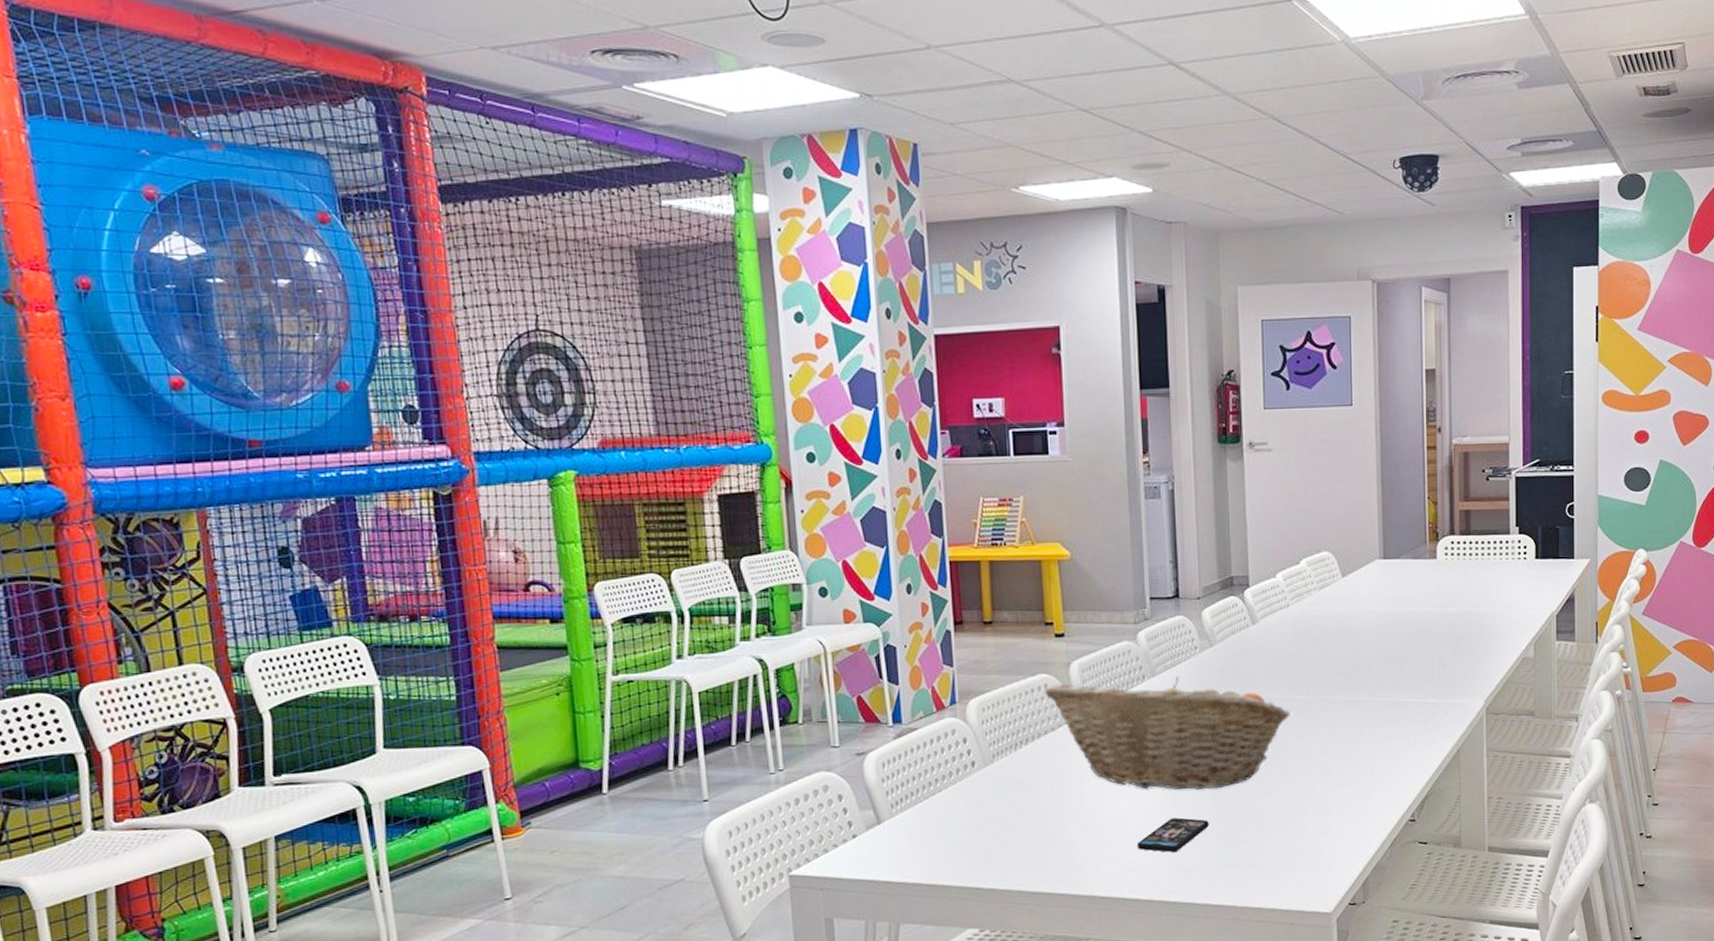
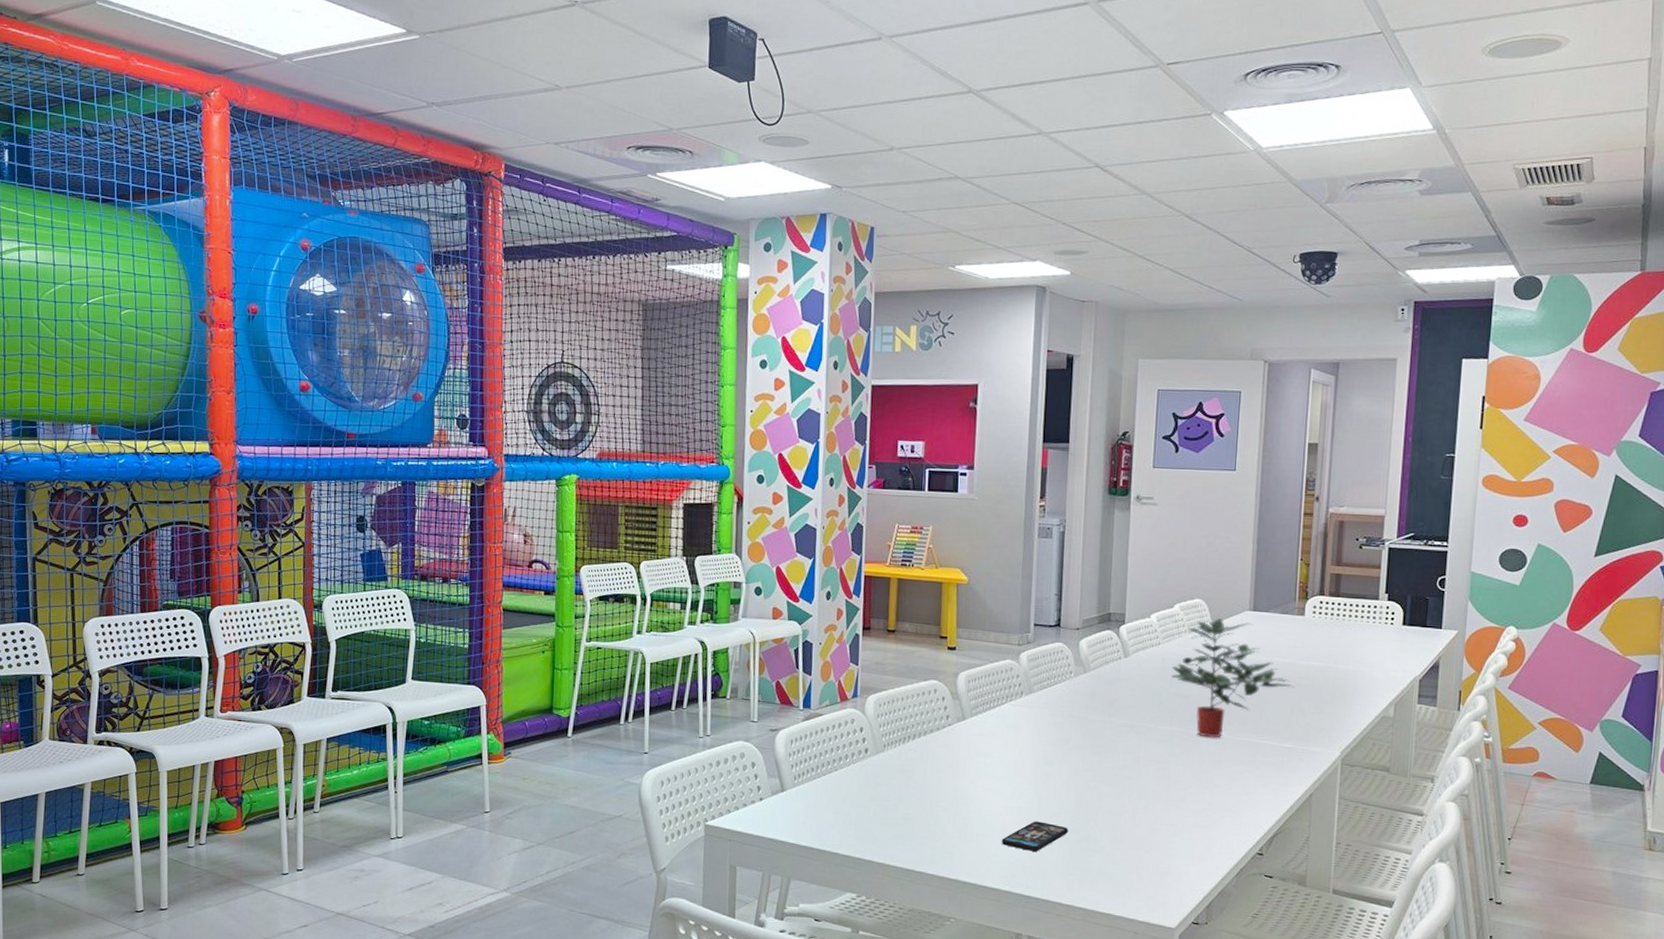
fruit basket: present [1045,675,1292,790] -> none [934,691,1154,801]
potted plant: none [1303,569,1433,703] -> present [1170,617,1295,738]

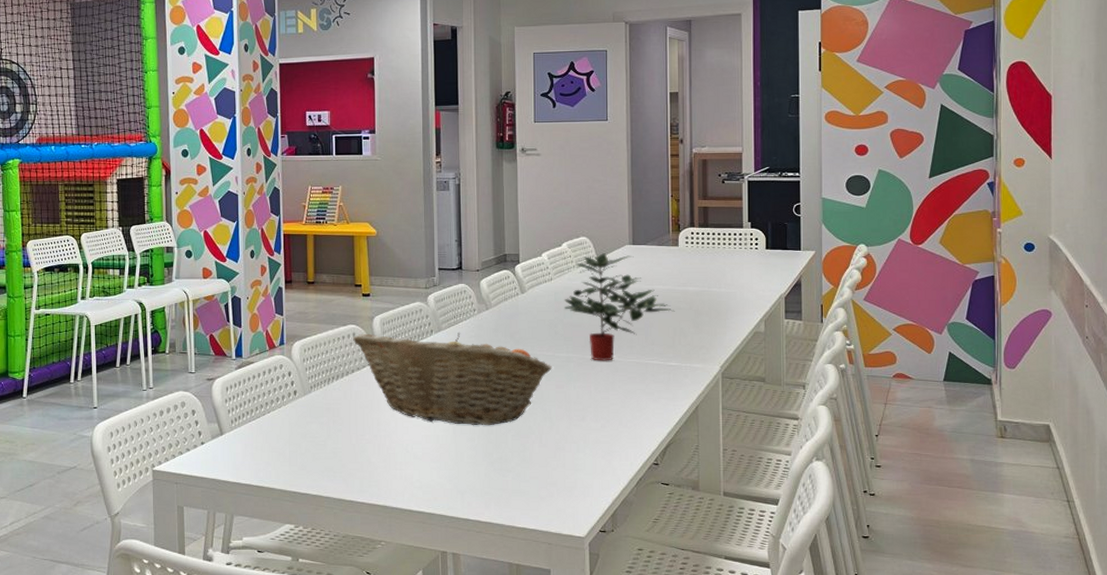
fruit basket: none [934,691,1154,801] -> present [353,332,553,426]
smartphone: present [1001,821,1068,852] -> none [422,447,482,475]

